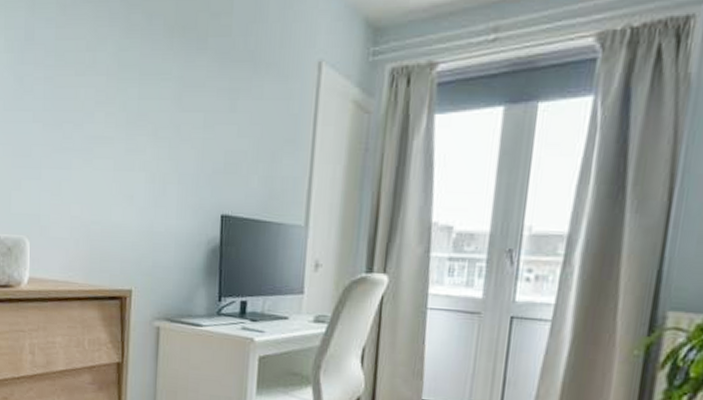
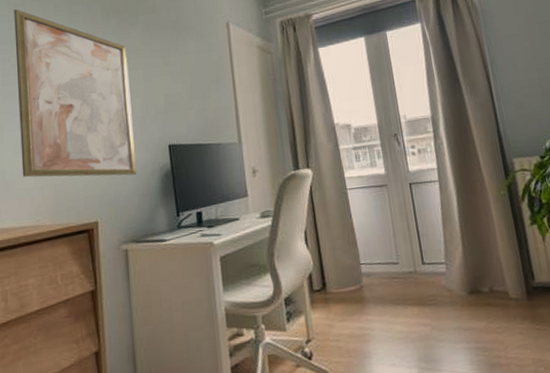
wall art: none [58,12,189,244] -> present [14,9,136,178]

